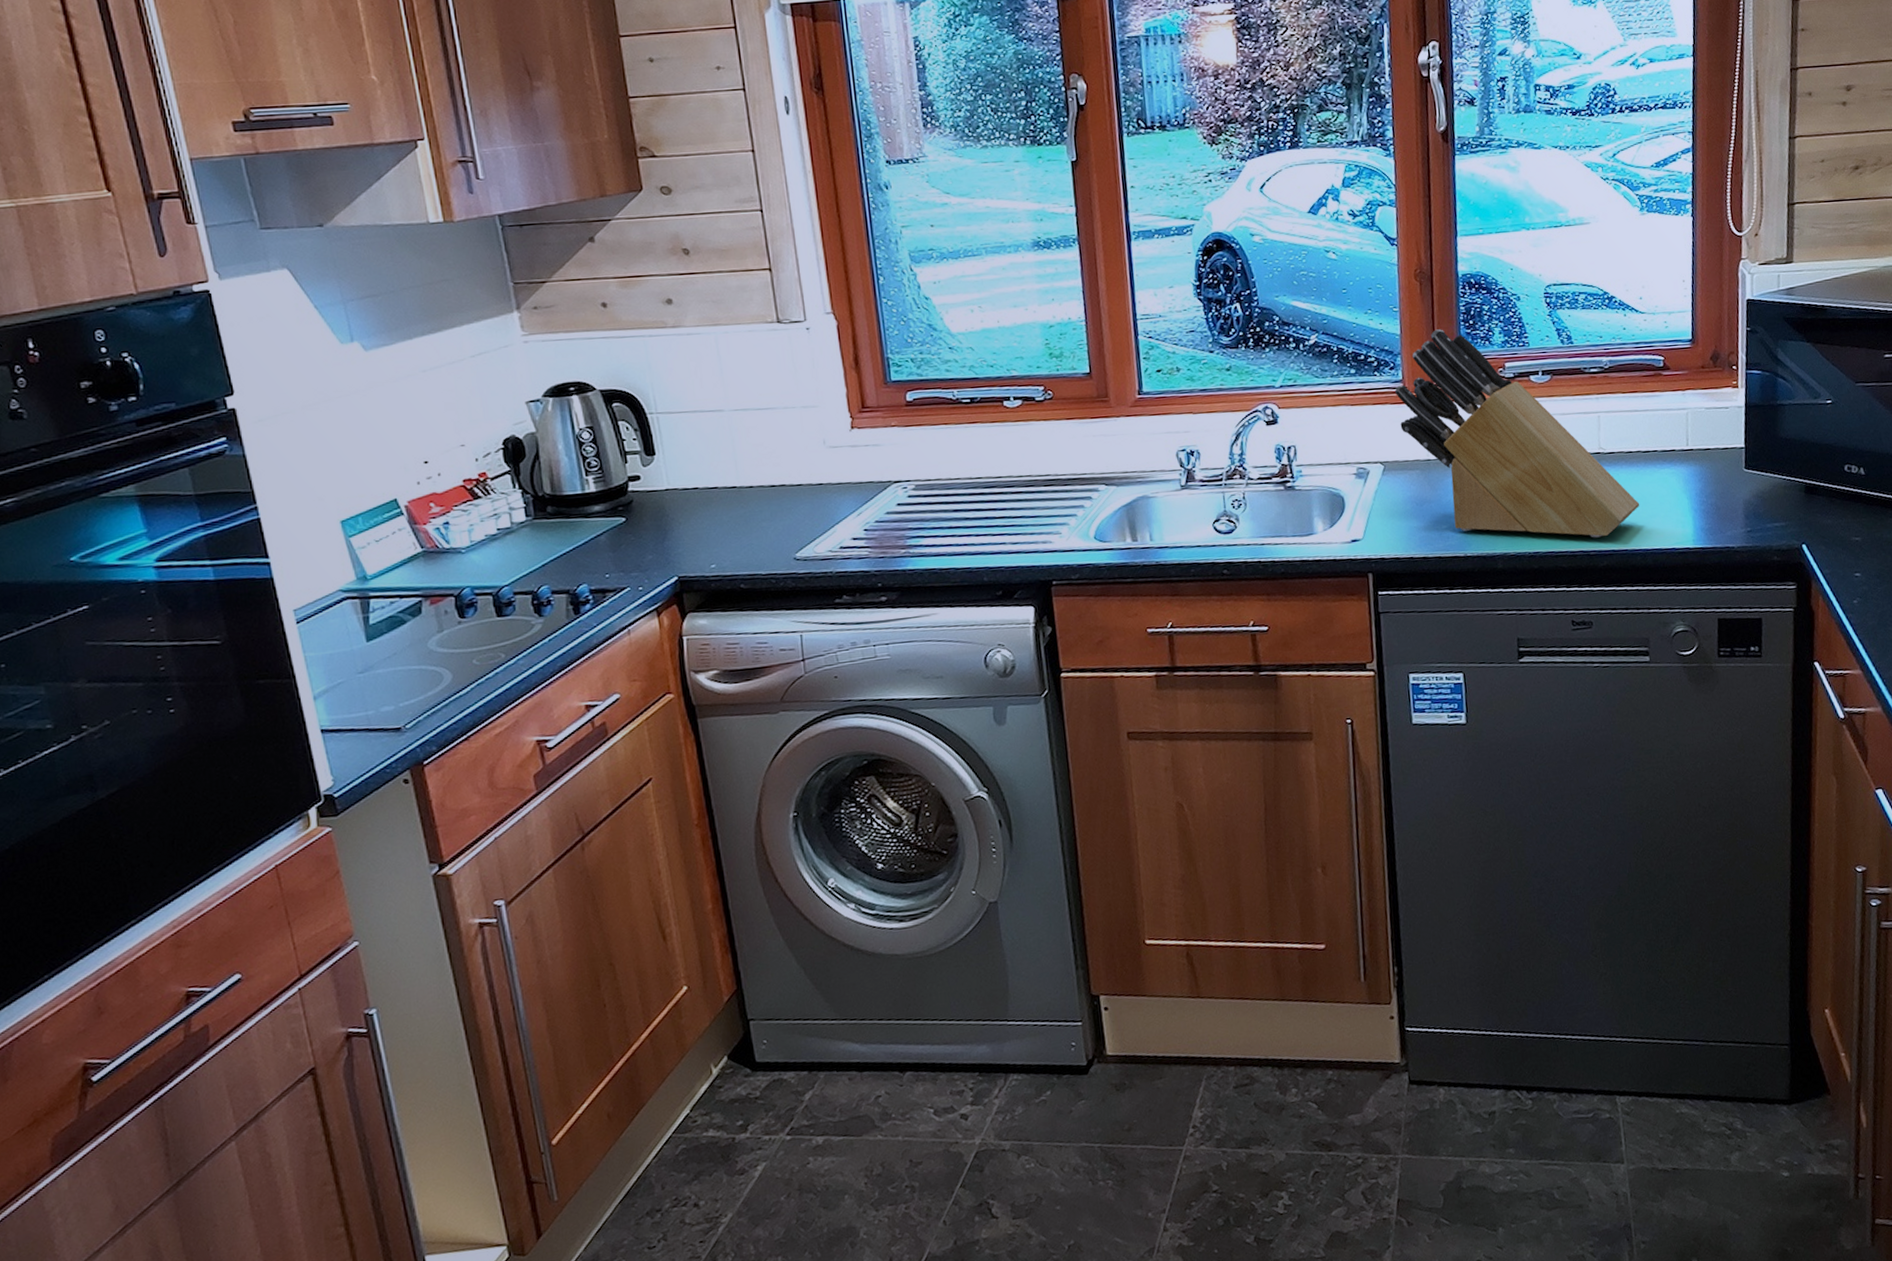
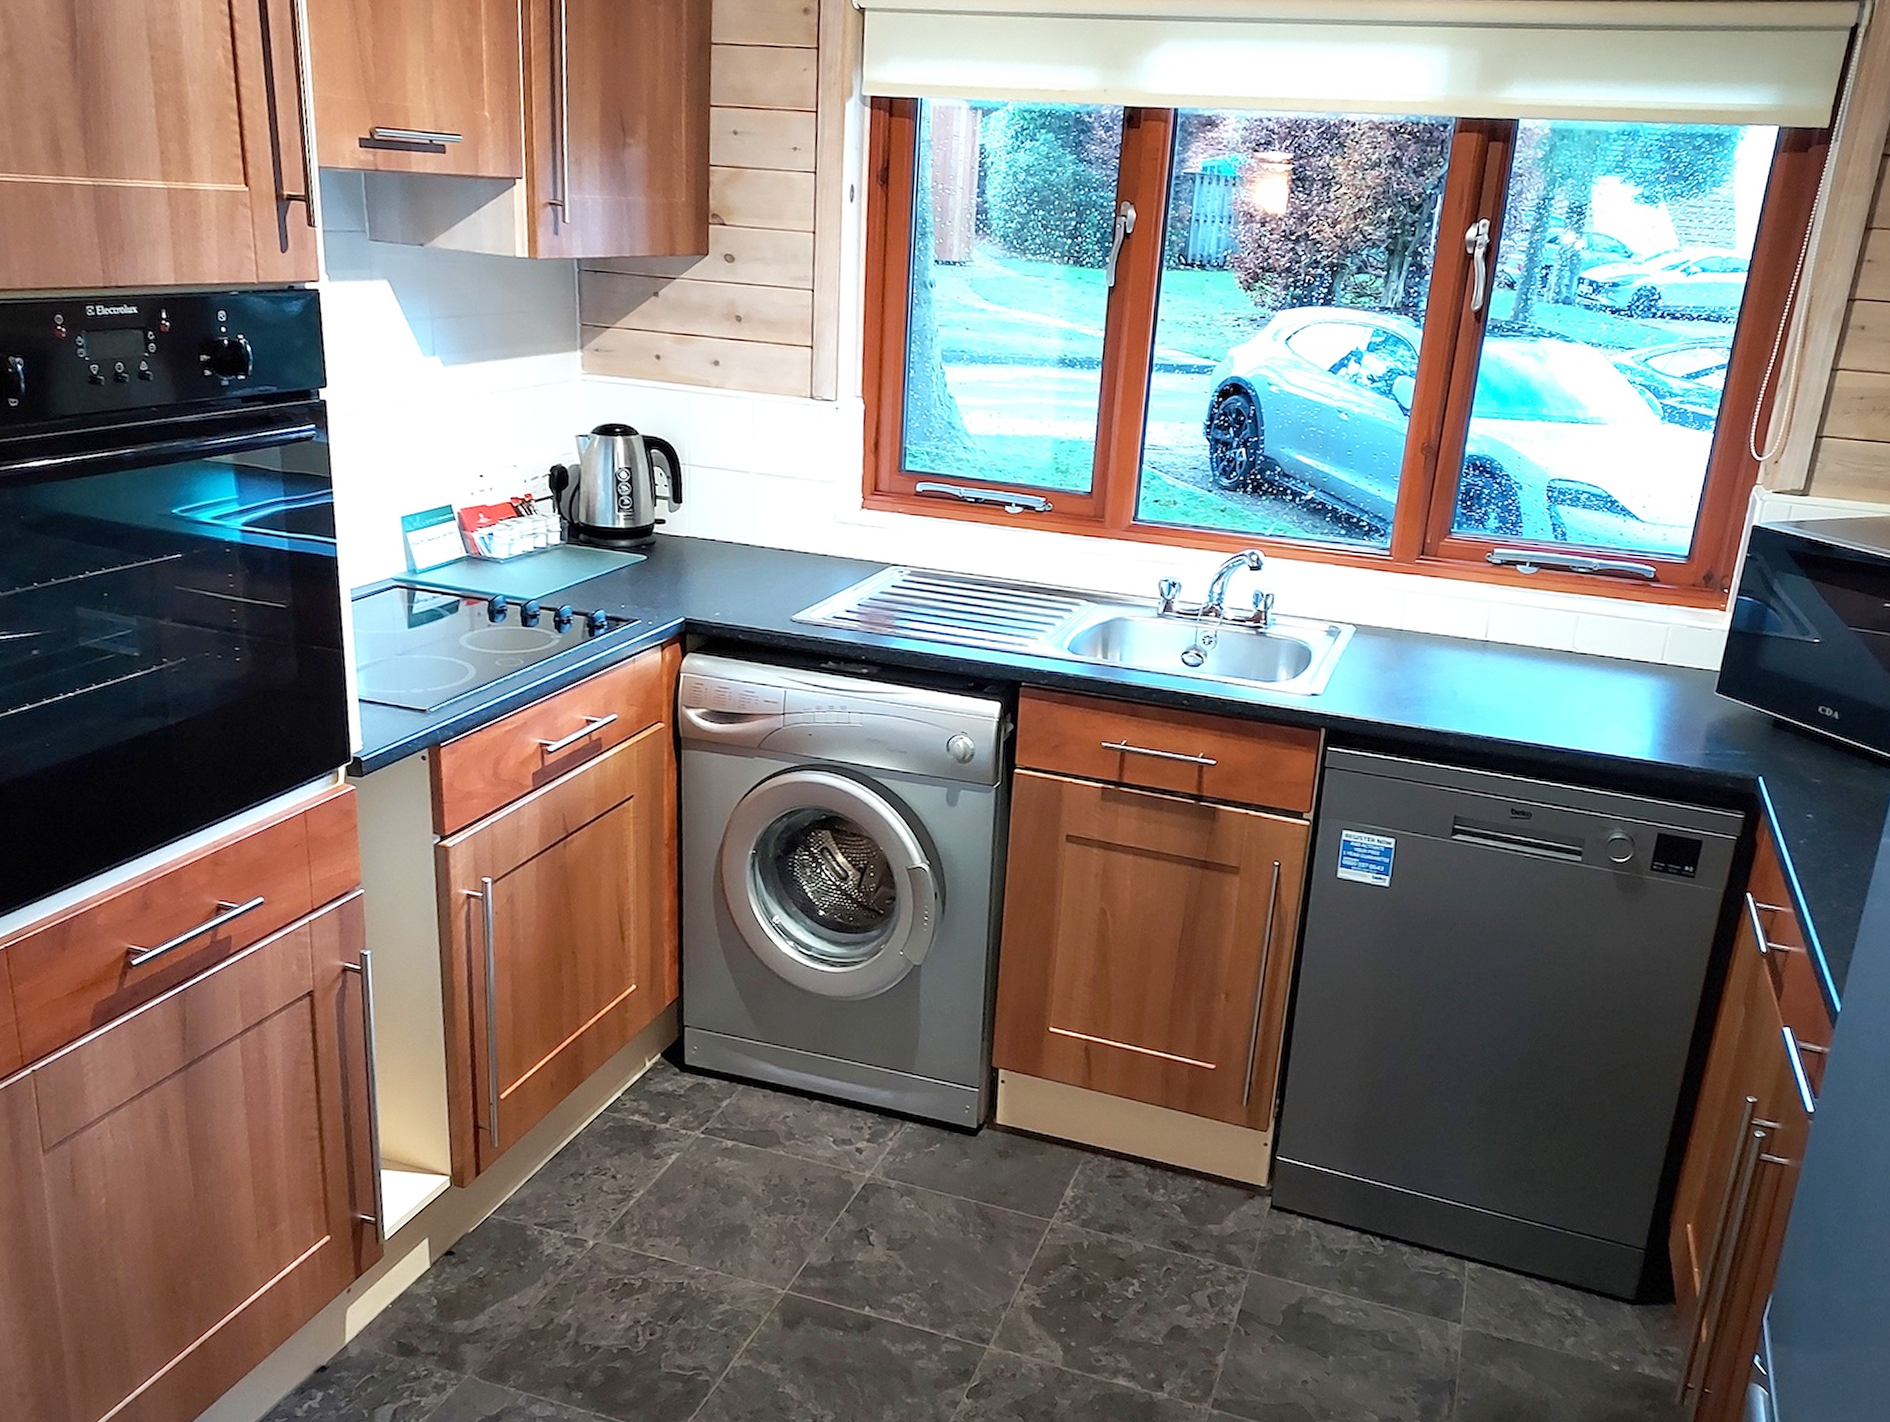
knife block: present [1395,329,1640,538] -> none [1379,505,1602,734]

